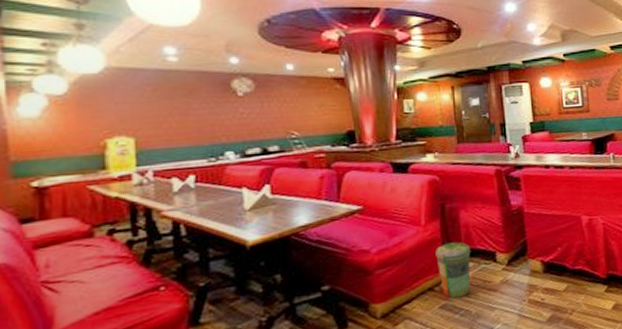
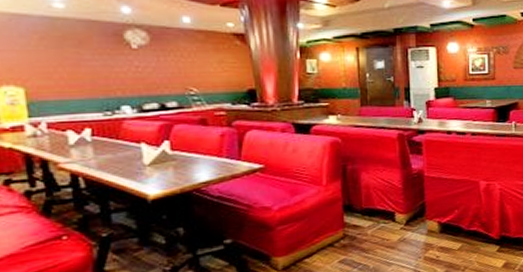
trash can: present [435,242,471,299] -> none [336,202,371,254]

